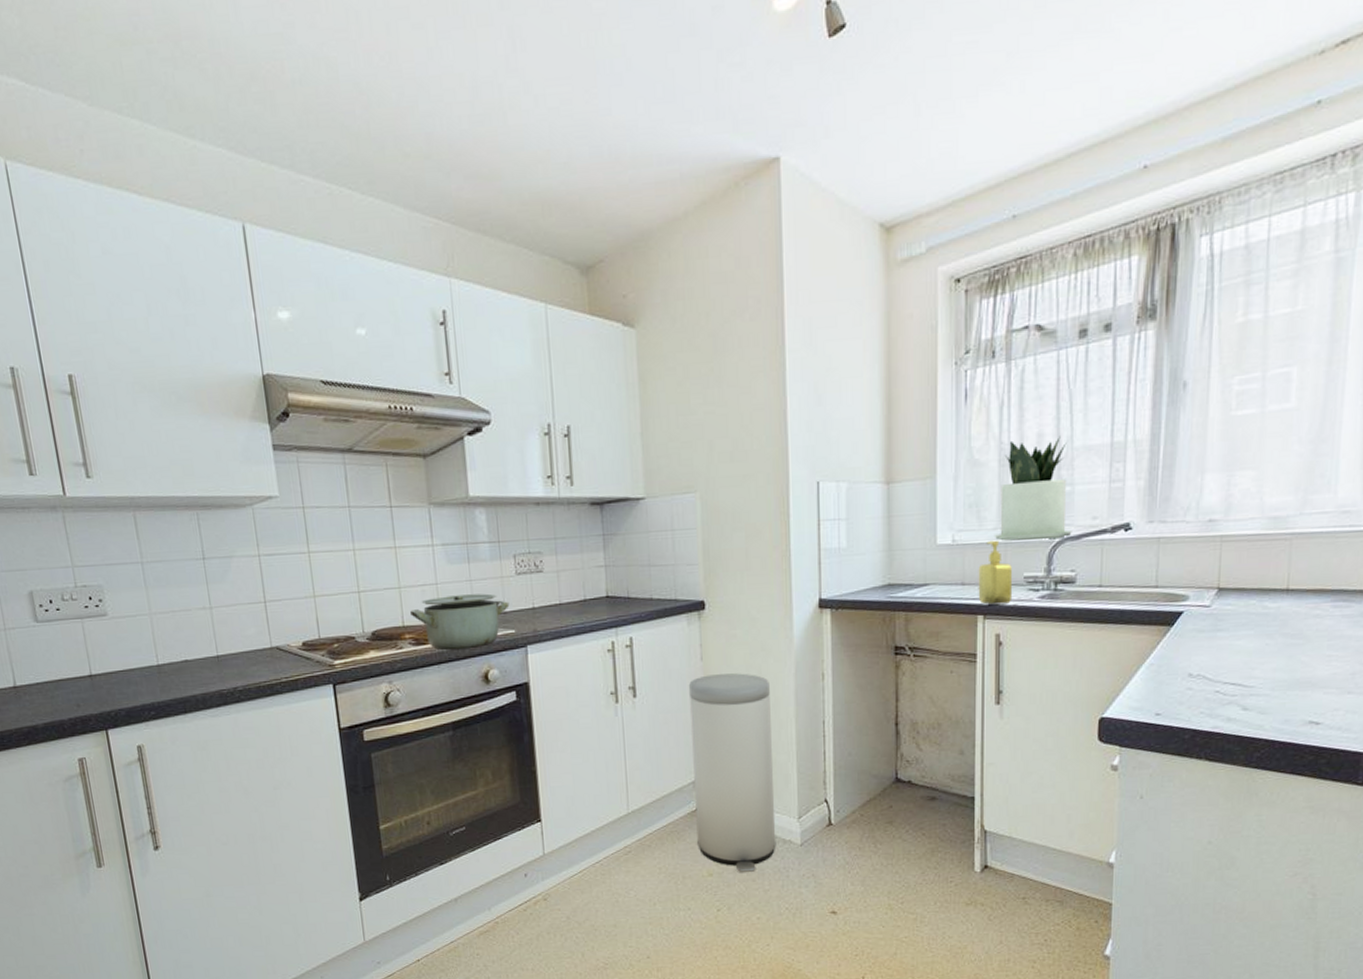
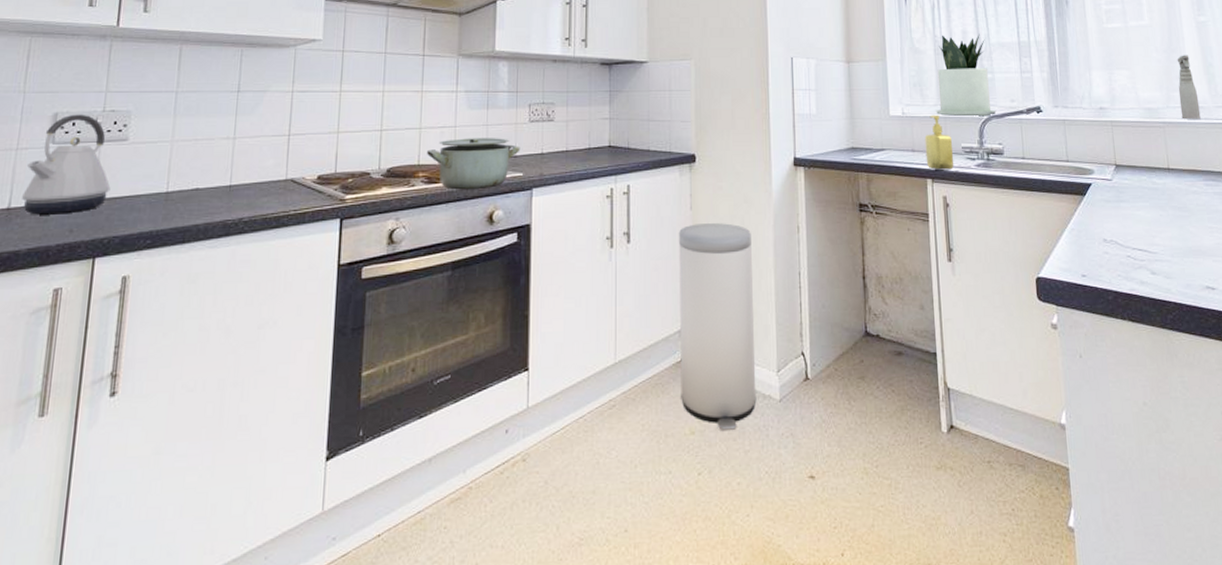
kettle: none [18,591,104,692] -> present [22,114,111,215]
spray bottle: none [1317,444,1347,528] -> present [1177,55,1201,119]

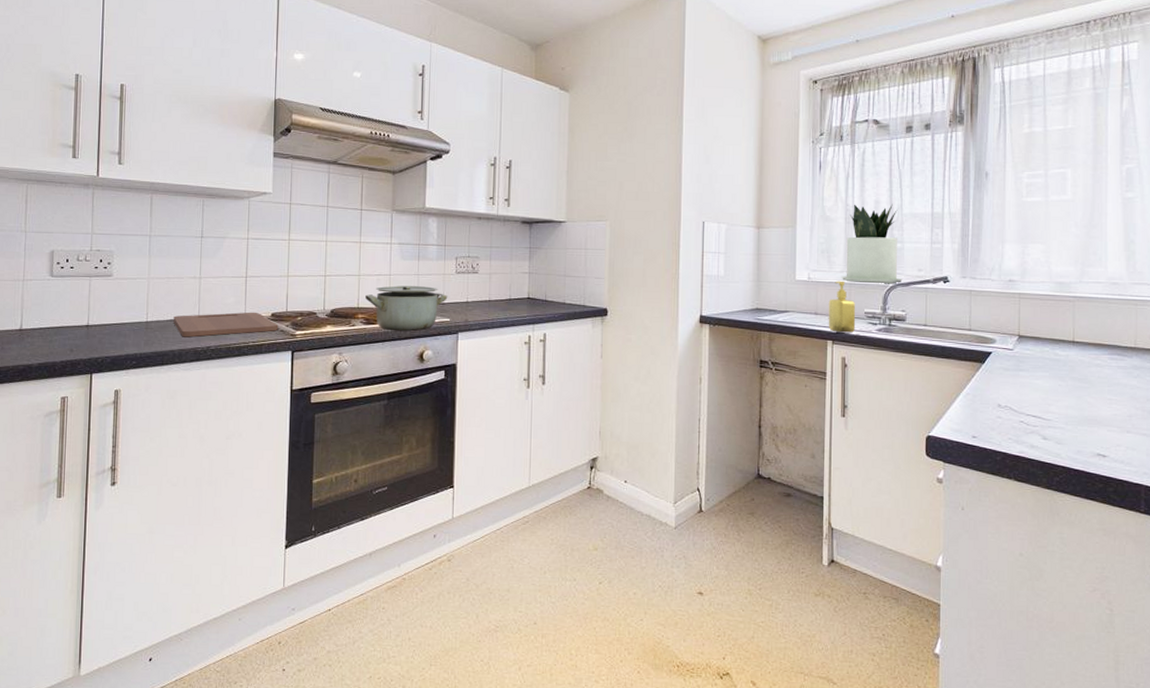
kettle: present [22,114,111,215] -> none [31,252,101,336]
cutting board: none [199,175,326,209] -> present [173,312,279,338]
pedal bin: present [678,223,757,432] -> none [586,371,656,550]
spray bottle: present [1177,55,1201,119] -> none [1094,231,1115,295]

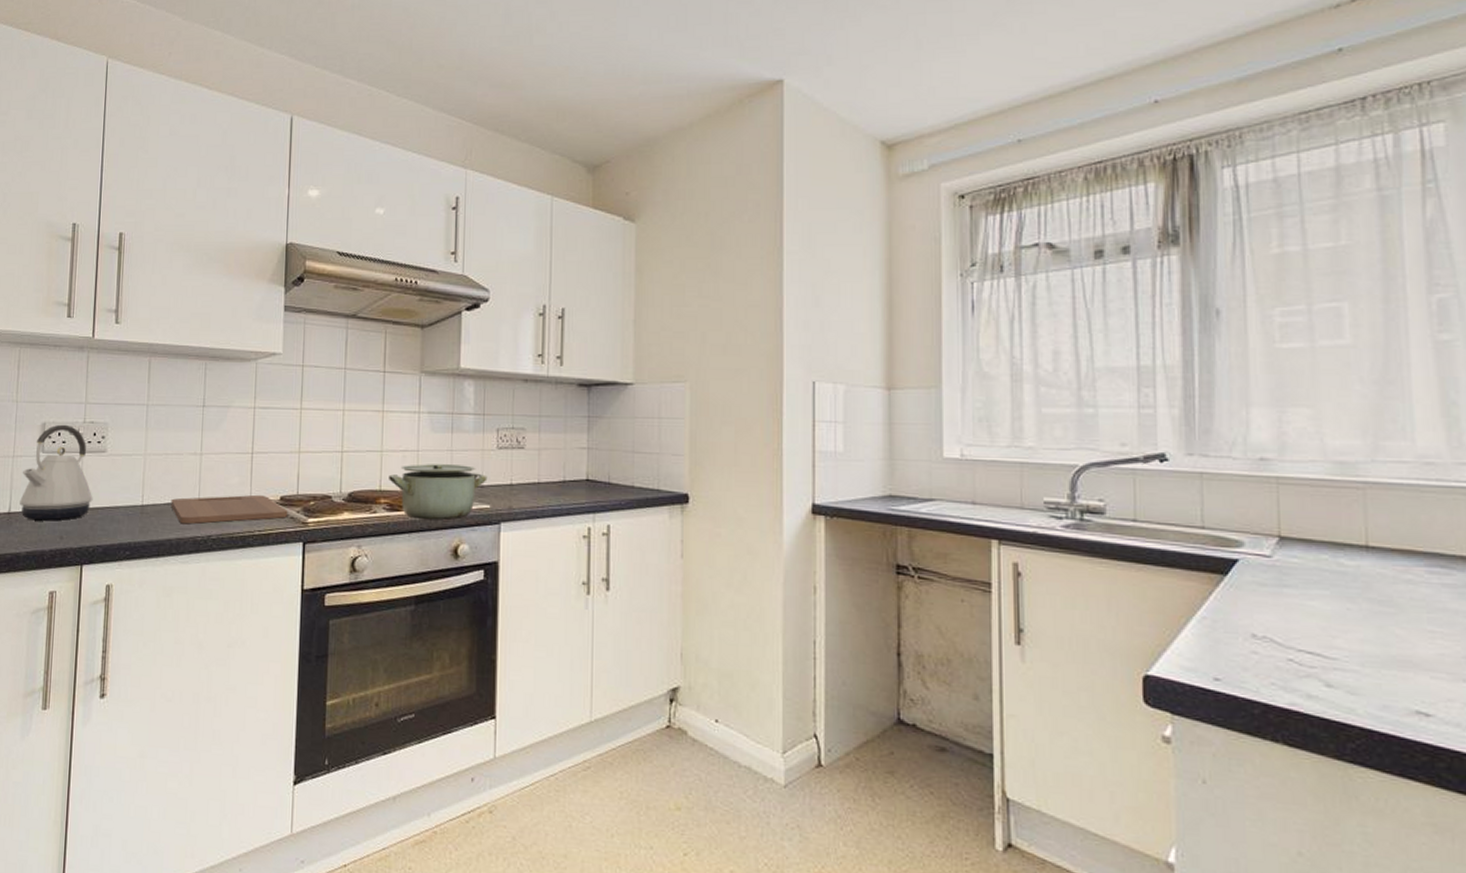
kettle: none [31,252,101,336] -> present [20,424,93,521]
soap dispenser: present [828,280,856,333] -> none [991,458,1032,530]
planter: present [841,204,903,284] -> none [1007,354,1098,464]

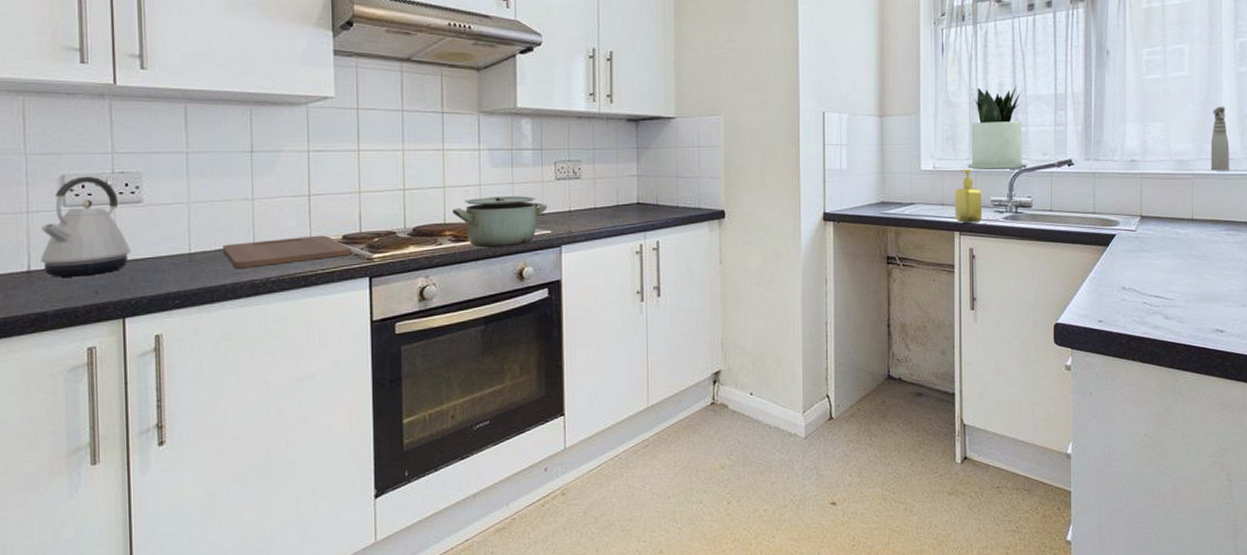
soap dispenser: none [991,458,1032,530] -> present [954,168,983,223]
planter: none [1007,354,1098,464] -> present [966,86,1028,171]
spray bottle: none [1393,388,1429,480] -> present [1211,106,1230,171]

